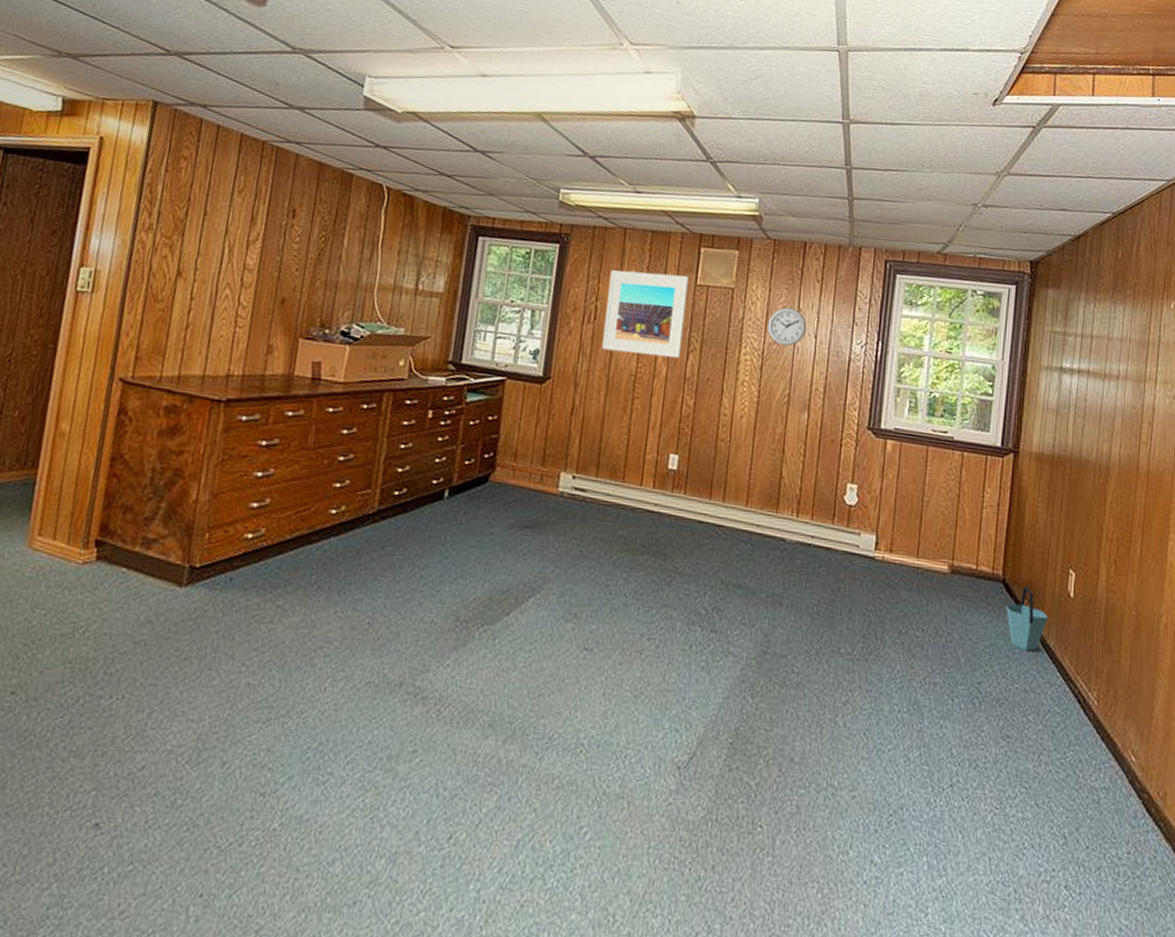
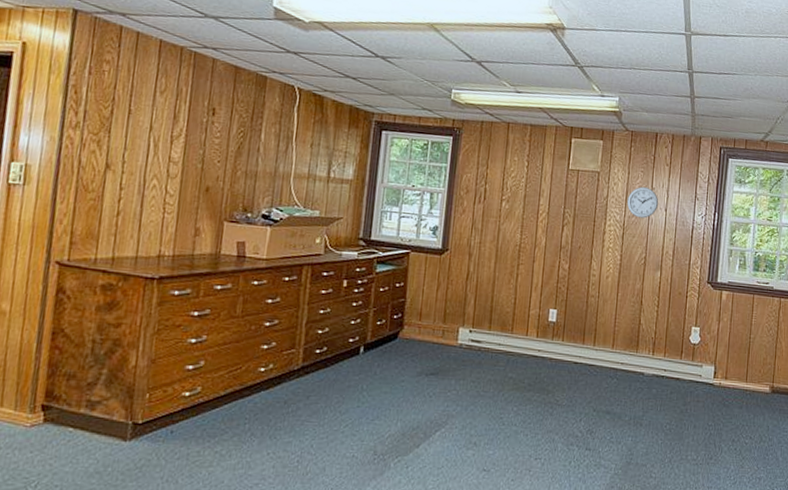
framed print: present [601,270,689,359] -> none [491,158,562,231]

